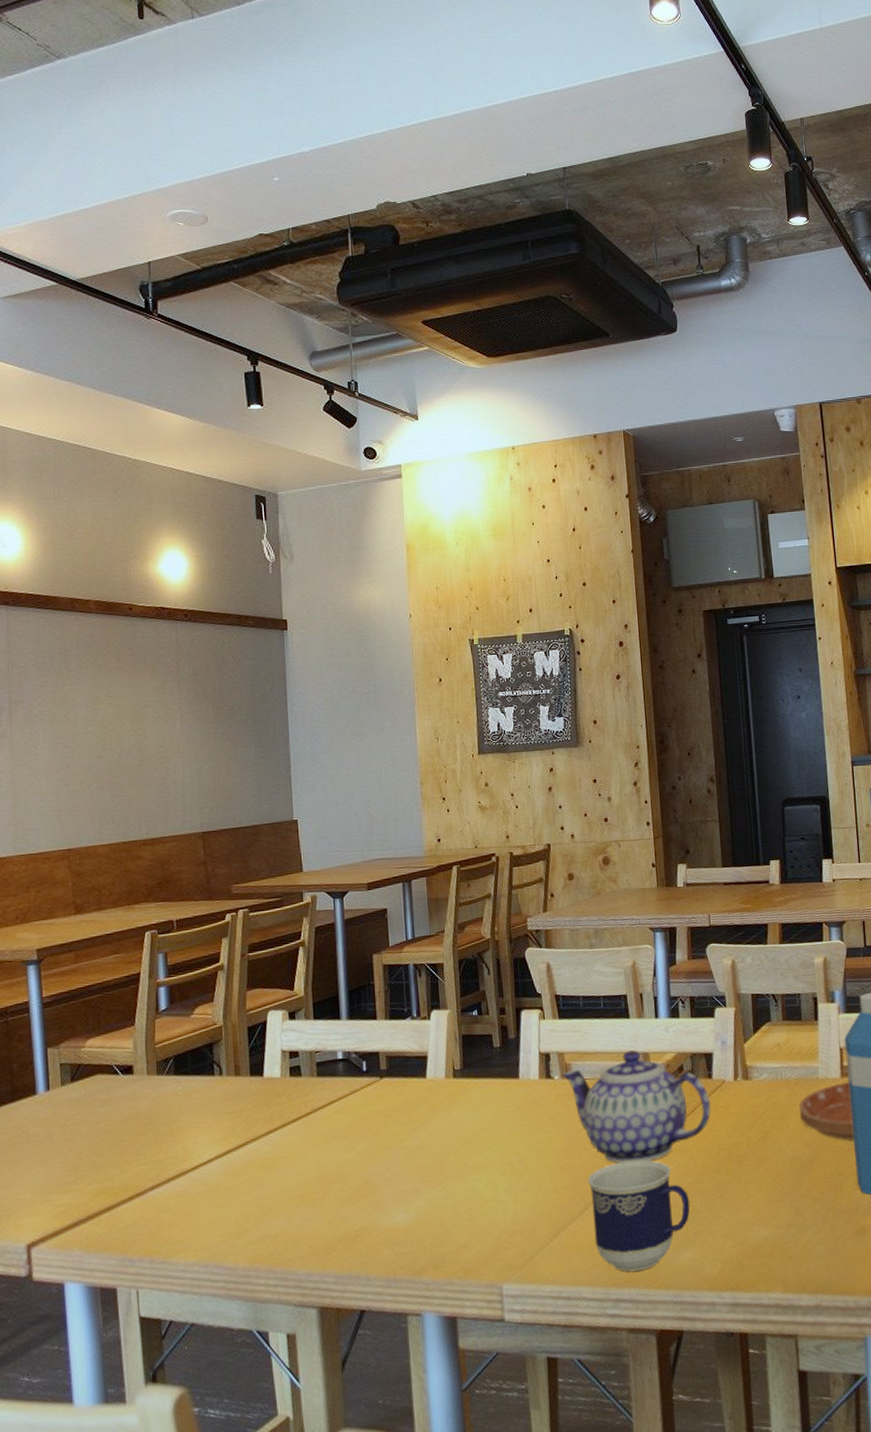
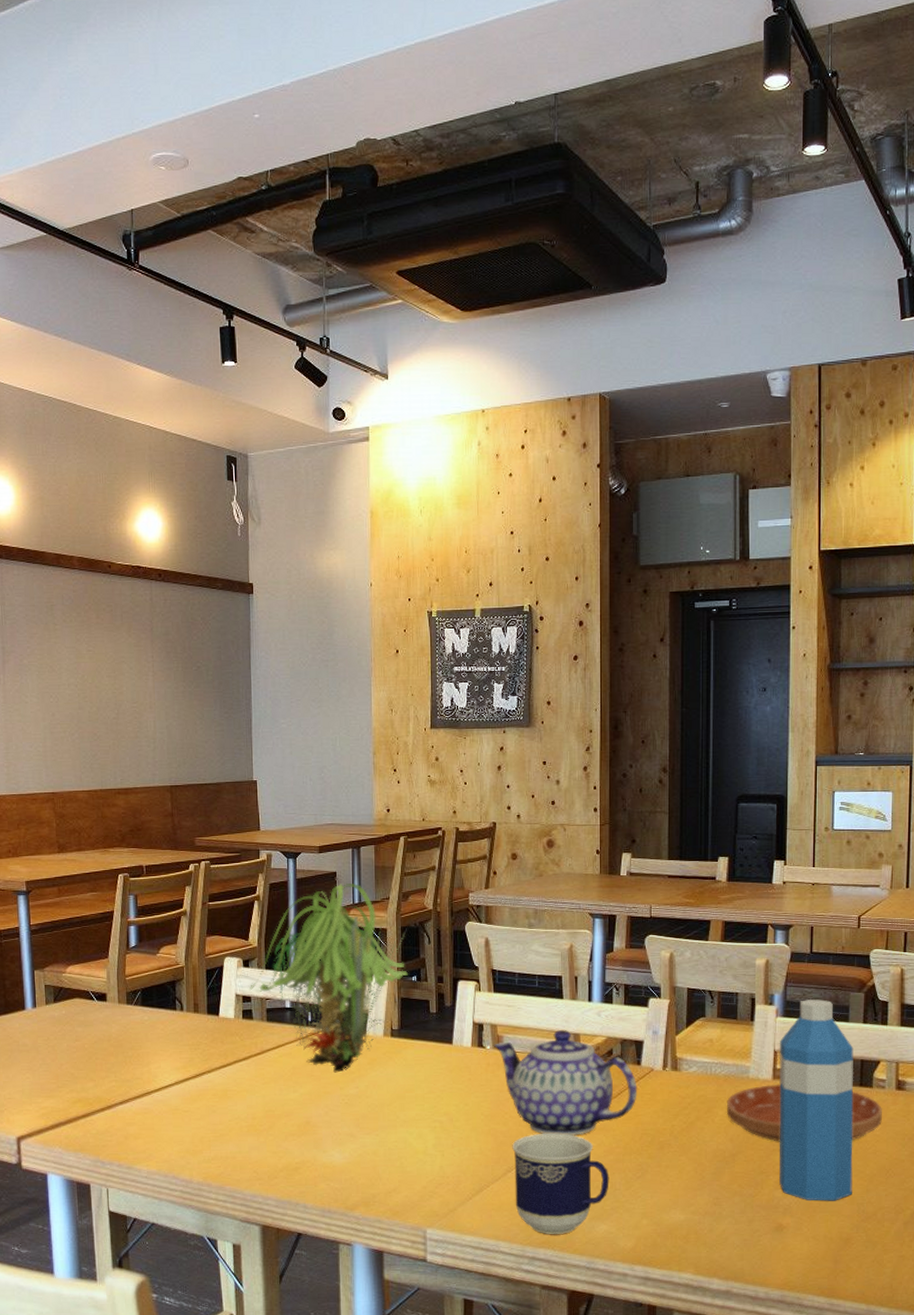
plant: none [297,919,468,1125] -> present [250,883,408,1073]

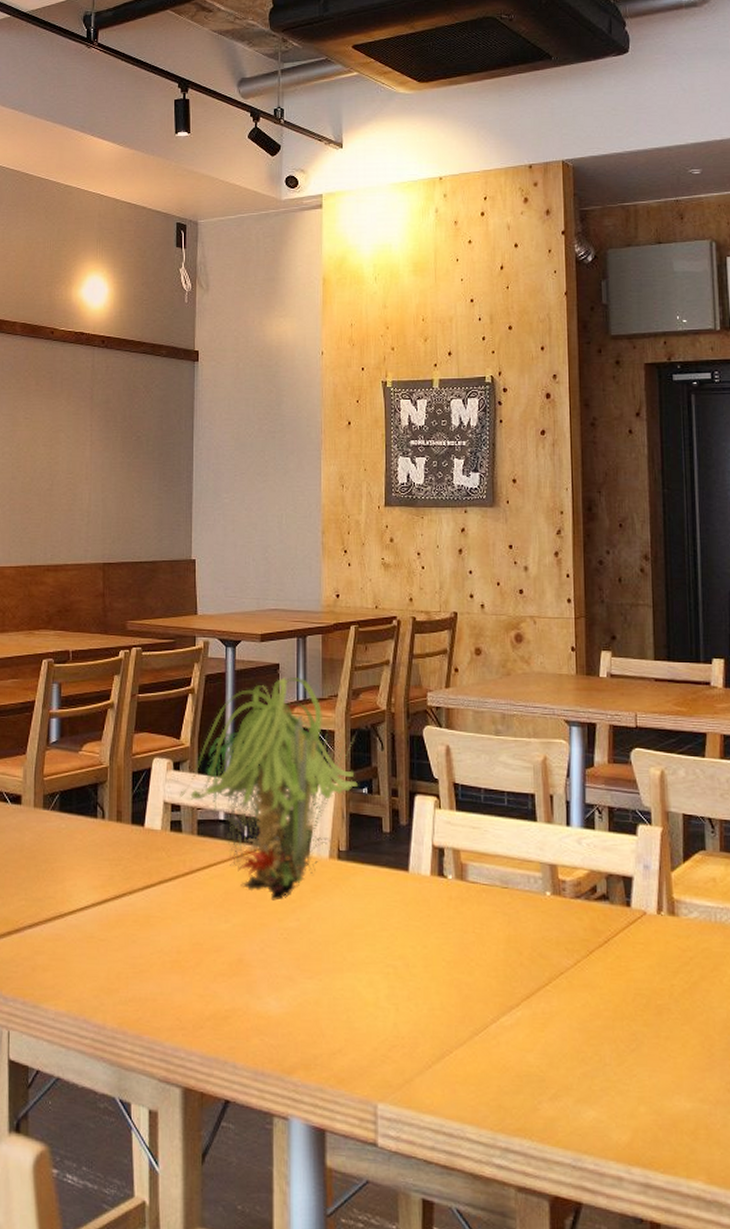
teapot: present [493,1029,637,1136] -> none [456,858,628,993]
cup: present [512,1133,609,1234] -> none [479,988,598,1120]

